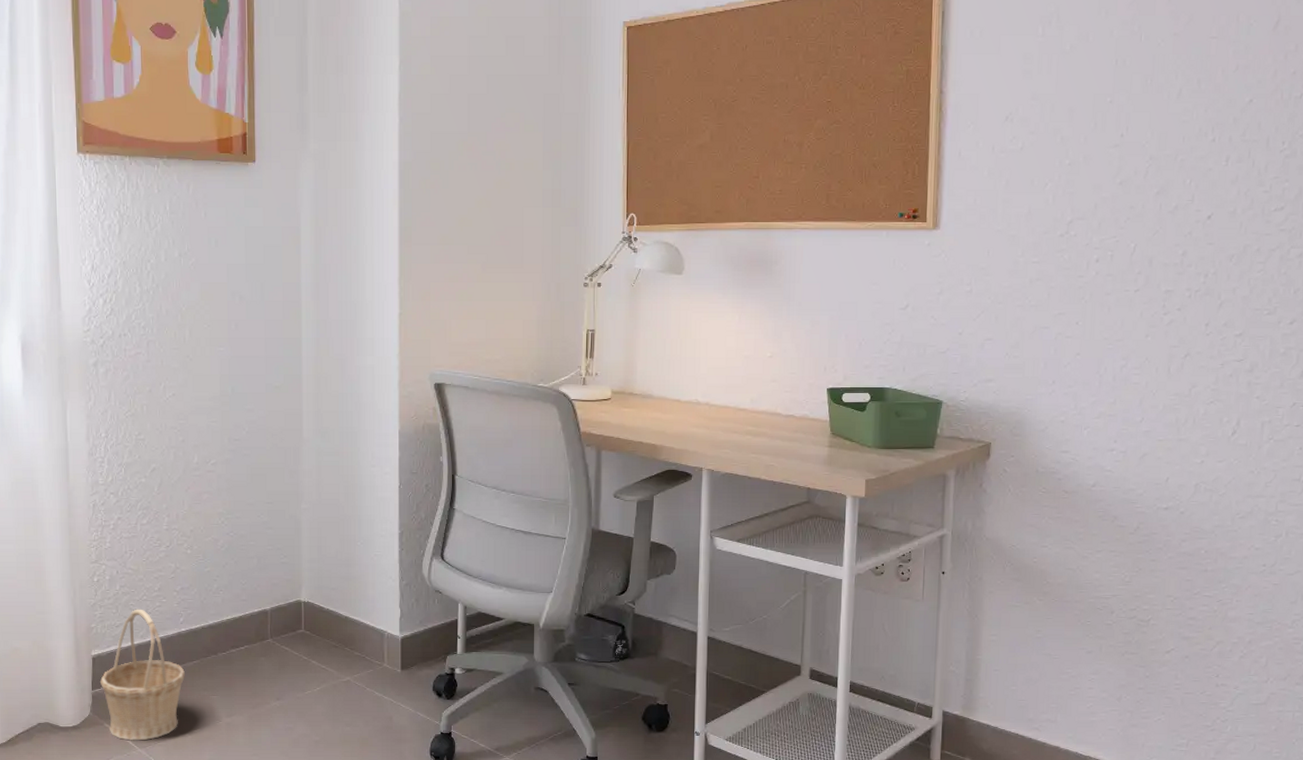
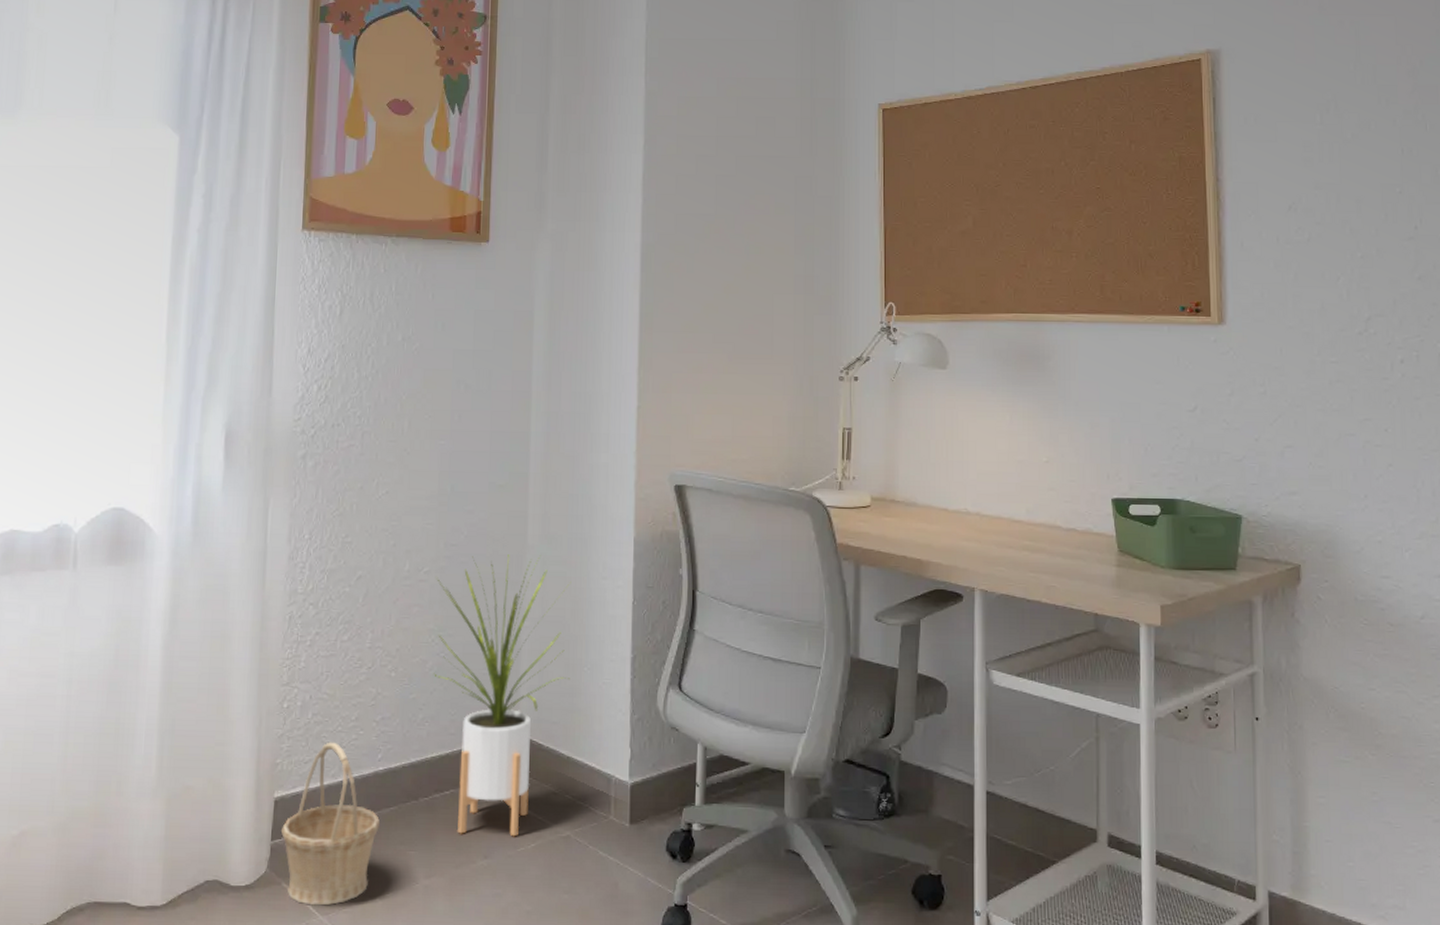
house plant: none [222,447,346,683] -> present [434,554,571,837]

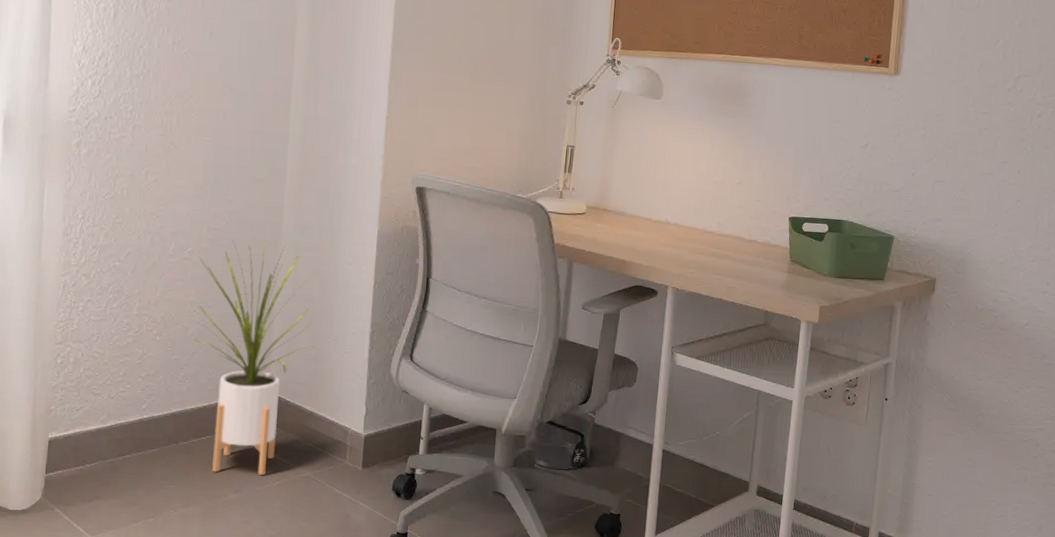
basket: present [280,742,381,906] -> none [54,393,144,528]

